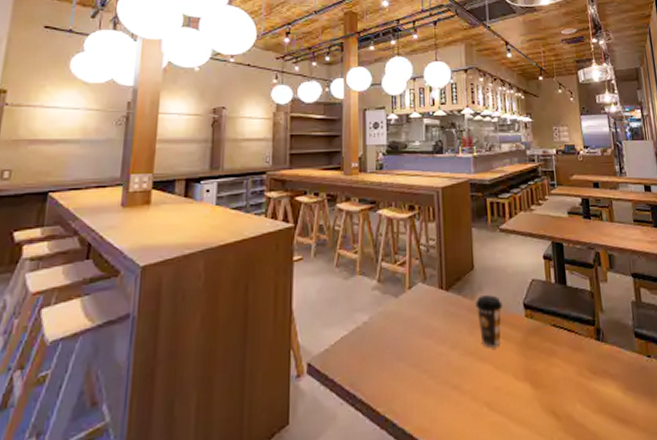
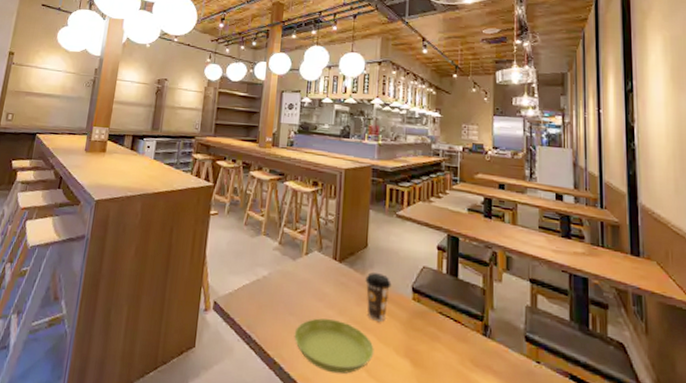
saucer: none [405,356,493,417] -> present [294,318,374,375]

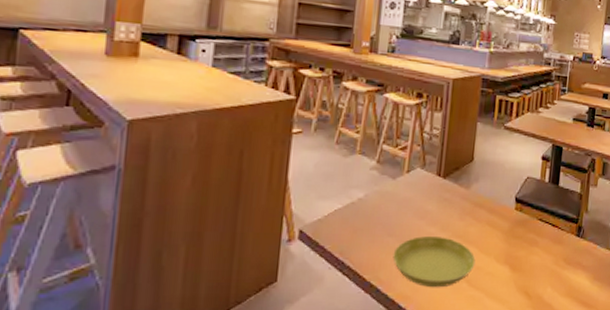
coffee cup: present [365,272,392,322] -> none [470,186,496,233]

